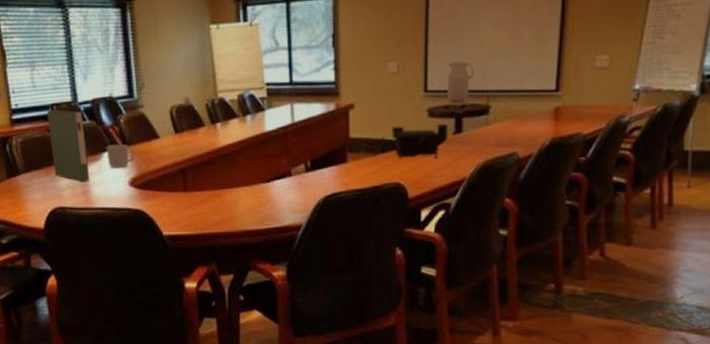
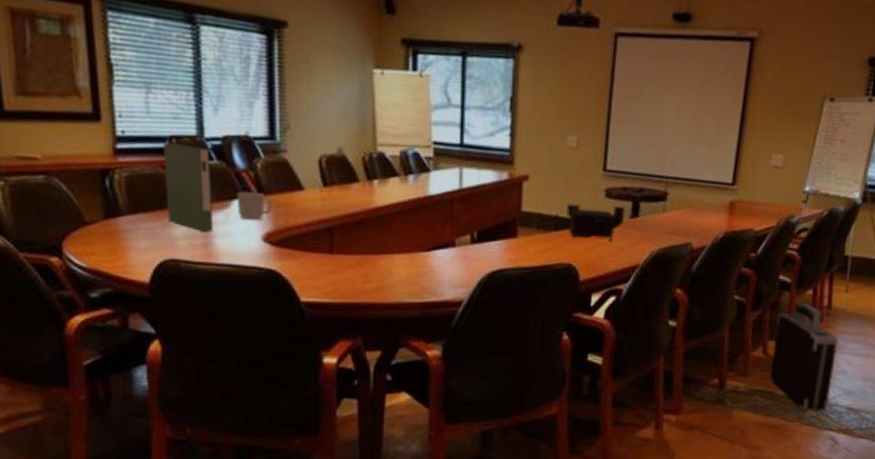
water jug: present [446,62,474,106] -> none [625,143,655,189]
briefcase: none [608,201,683,312] -> present [769,301,839,411]

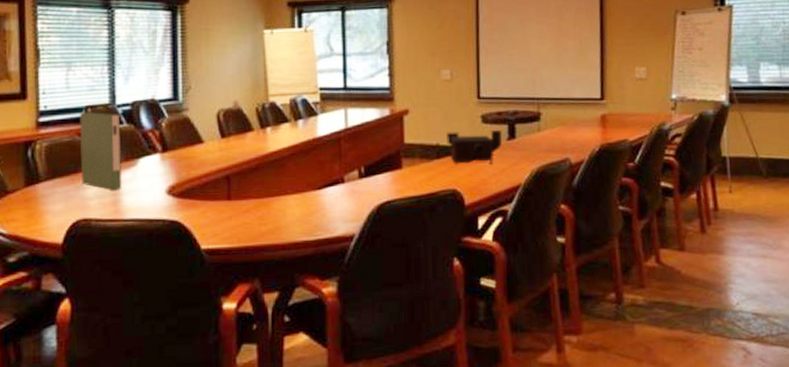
mug: present [236,192,273,220] -> none [143,150,176,175]
briefcase: present [769,301,839,411] -> none [665,206,733,320]

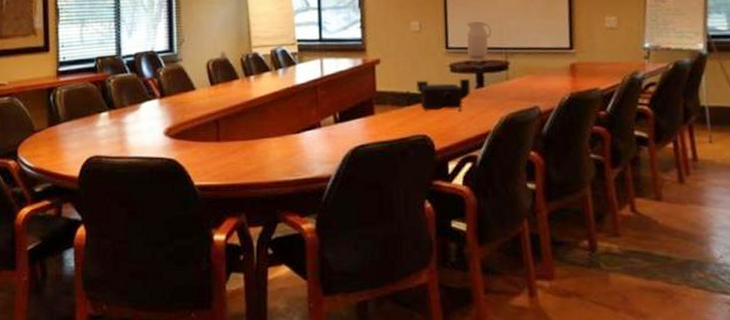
binder: present [80,112,121,191] -> none [92,62,126,132]
water jug: none [499,71,524,112] -> present [466,21,492,62]

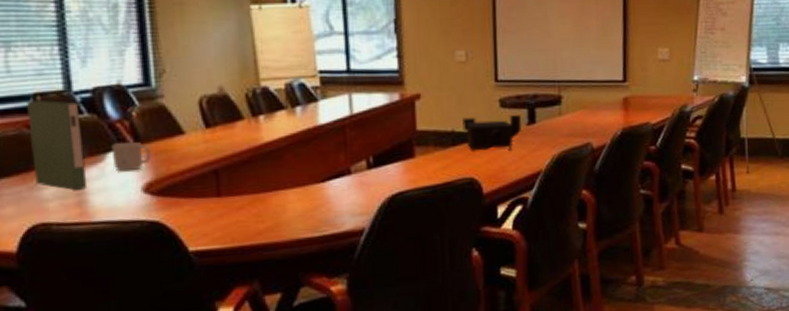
binder: none [92,62,126,132] -> present [27,100,86,191]
mug: none [144,96,172,118] -> present [111,142,152,172]
water jug: present [466,21,492,62] -> none [517,51,545,96]

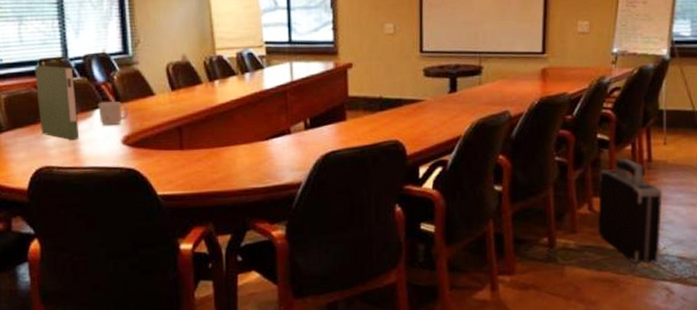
projector: present [462,114,523,151] -> none [389,83,444,116]
briefcase: none [684,187,748,297] -> present [597,157,663,263]

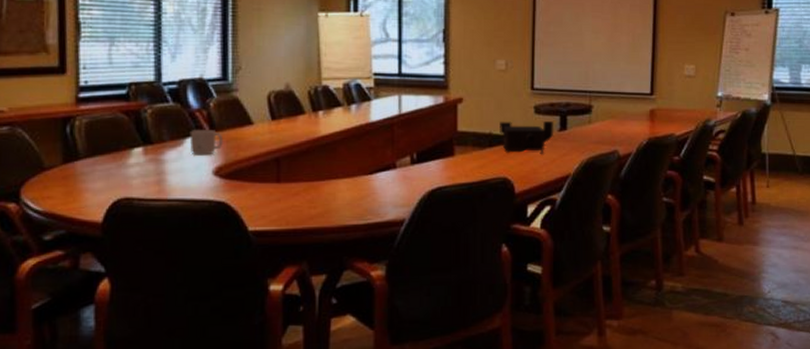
binder: present [35,65,79,141] -> none [122,89,167,171]
projector: none [389,83,444,116] -> present [500,120,554,154]
briefcase: present [597,157,663,263] -> none [704,199,767,307]

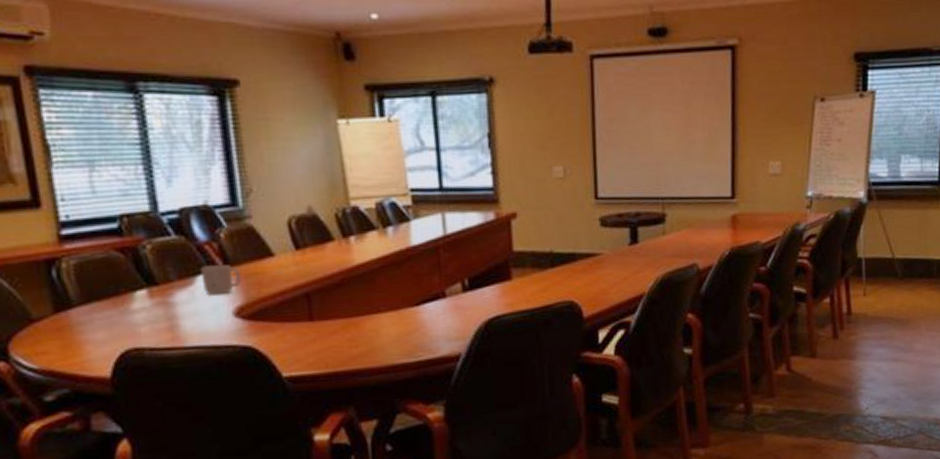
projector: present [500,120,554,154] -> none [561,233,624,273]

